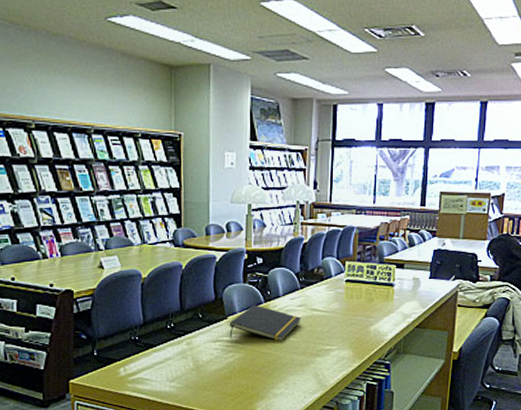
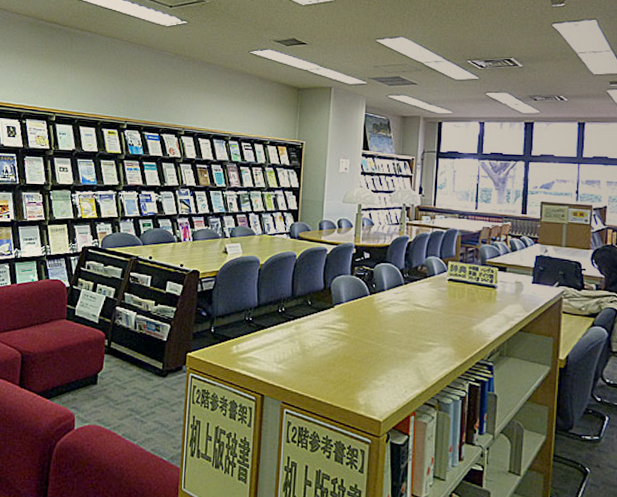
notepad: present [229,304,302,341] -> none [335,296,405,333]

